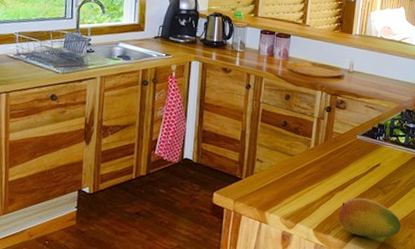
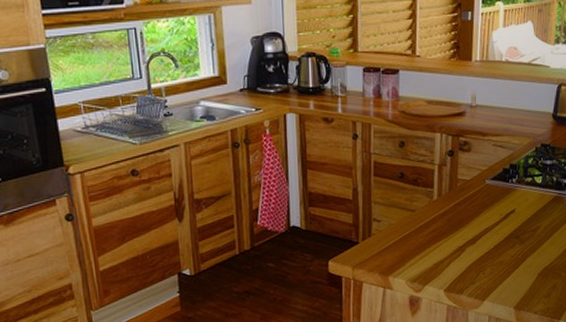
fruit: present [338,198,401,239] -> none [471,250,542,293]

